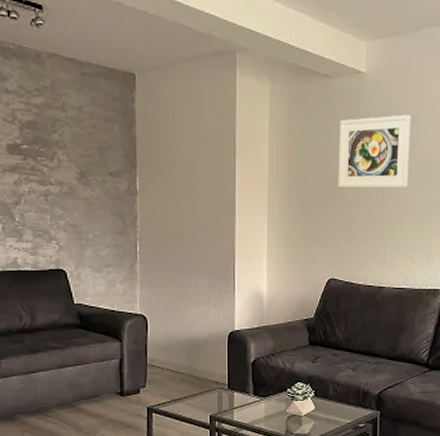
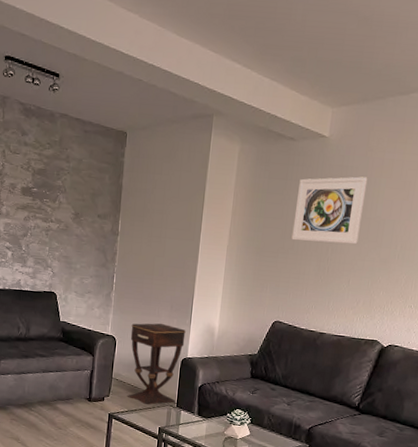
side table: none [164,293,230,392] -> present [127,323,186,406]

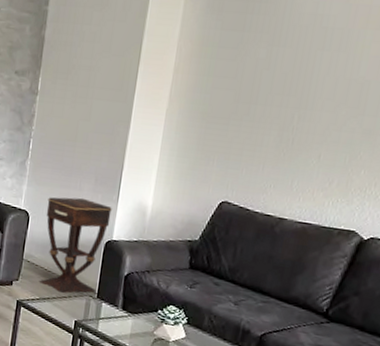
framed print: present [291,176,368,245] -> none [247,27,349,111]

